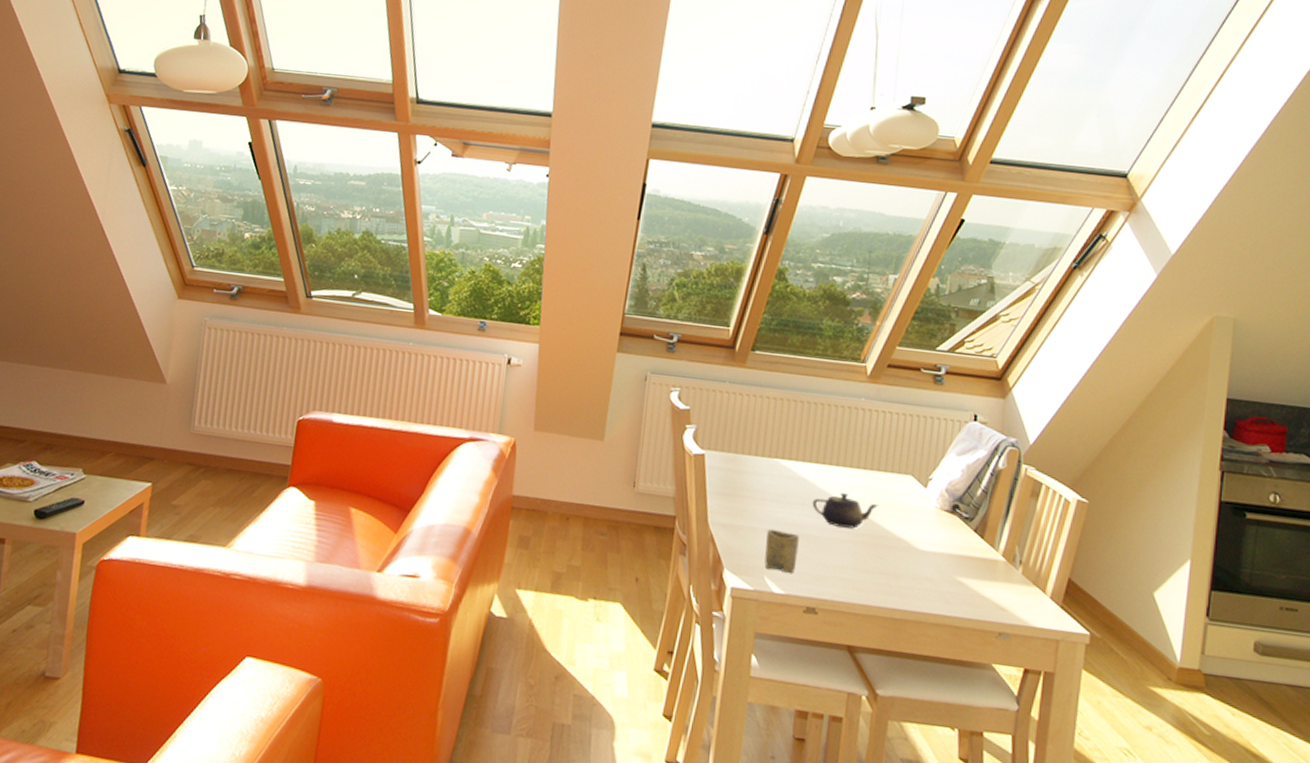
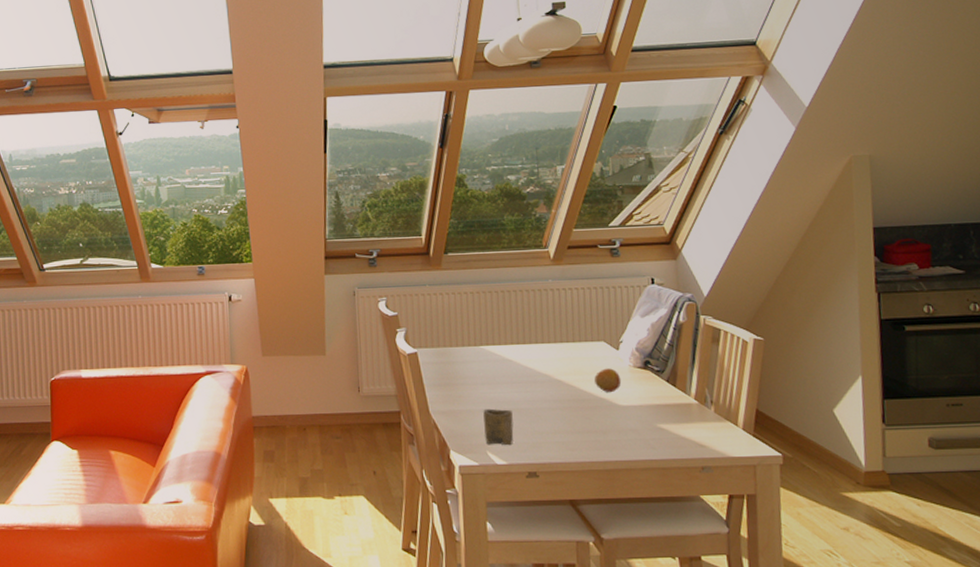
teapot: present [812,493,878,529] -> none [519,367,578,397]
fruit: none [895,505,925,533] -> present [594,368,622,392]

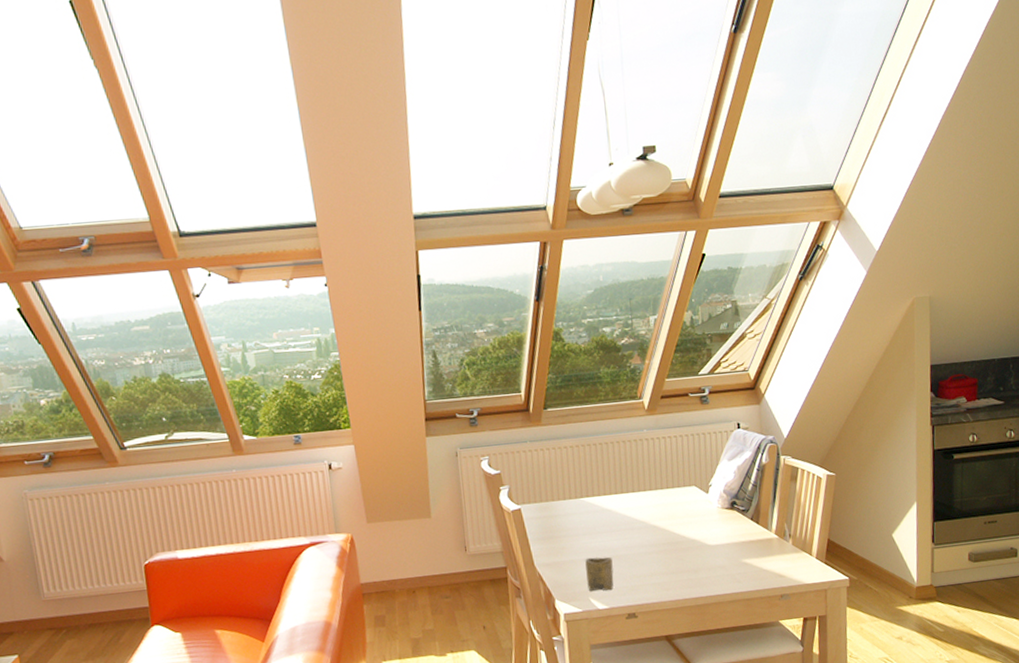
fruit: present [594,368,622,392] -> none [686,511,711,534]

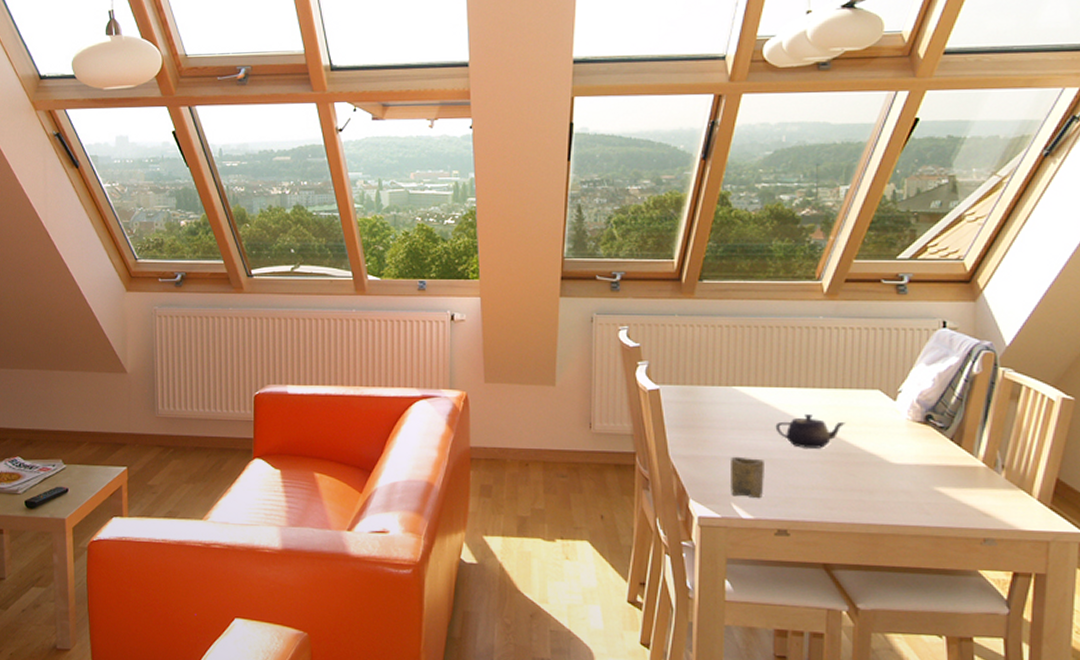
teapot: none [618,514,672,543] -> present [775,414,845,449]

